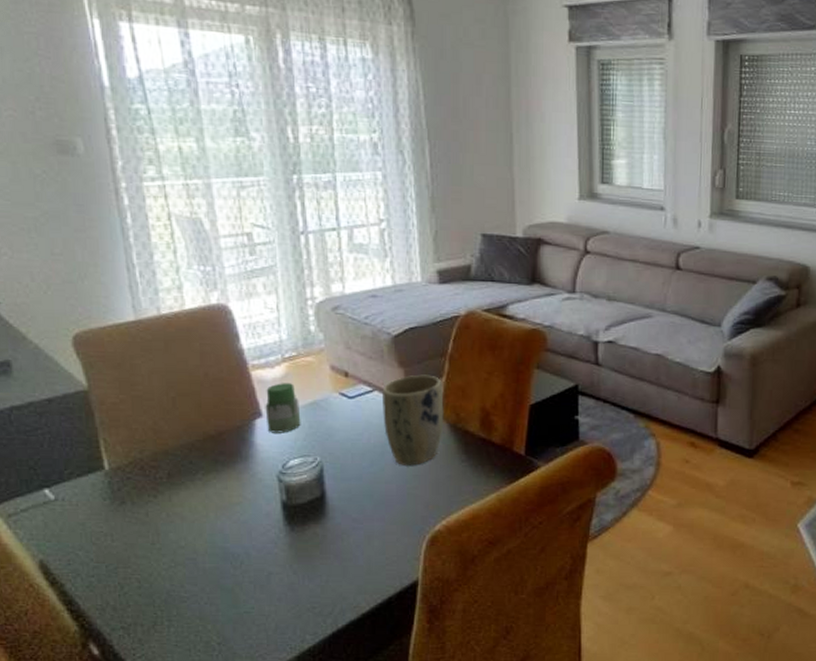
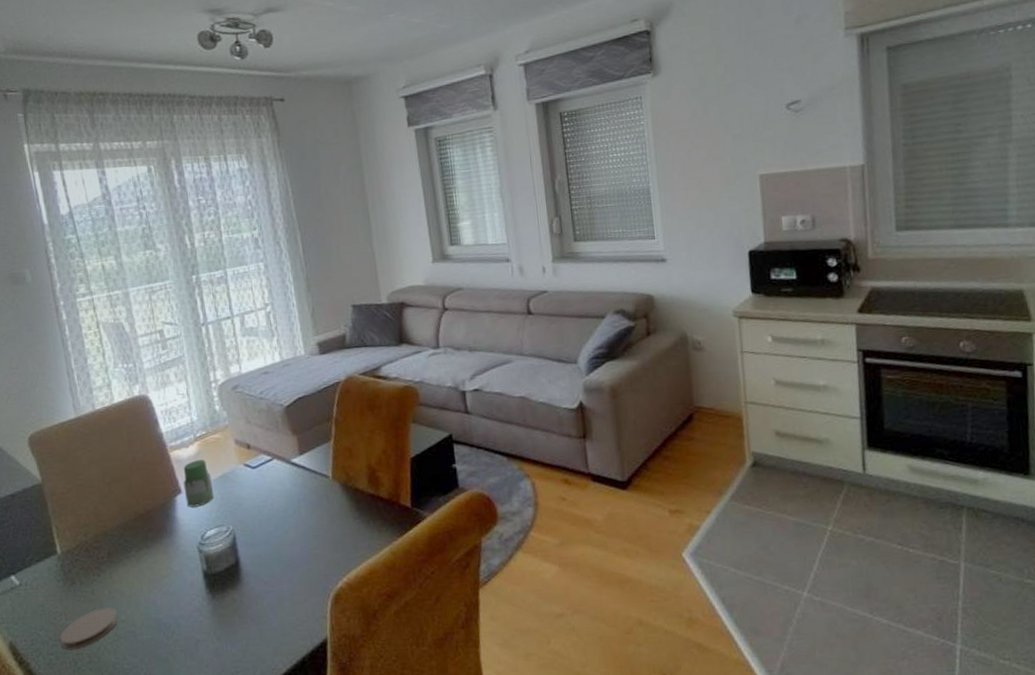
coaster: none [103,531,176,573] -> present [60,607,118,650]
plant pot: present [382,374,444,466] -> none [280,439,336,527]

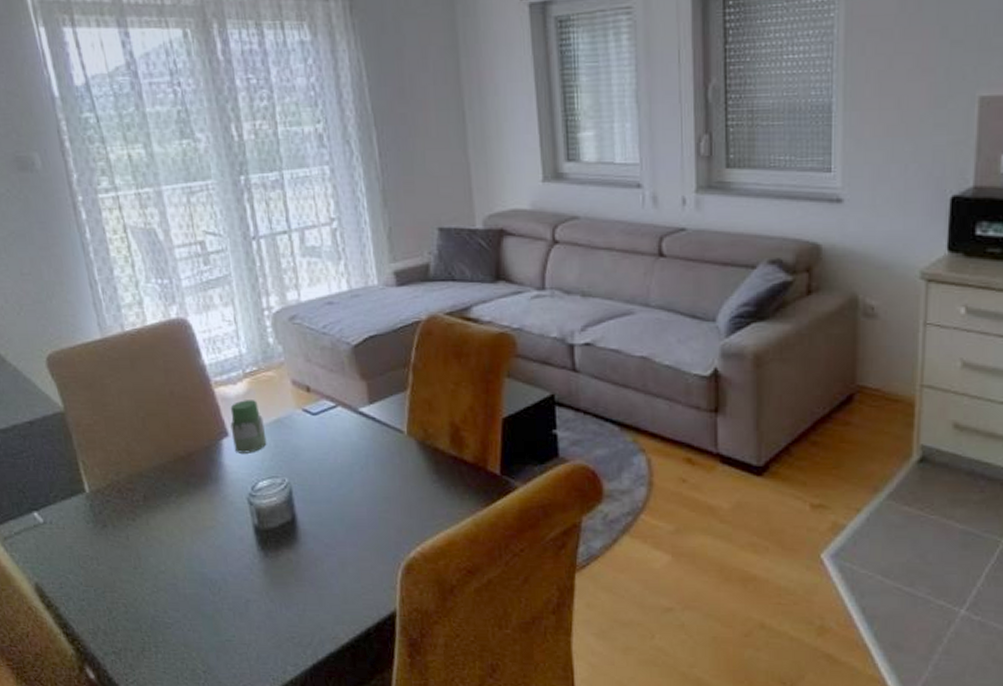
coaster: present [60,607,118,650] -> none [91,555,157,597]

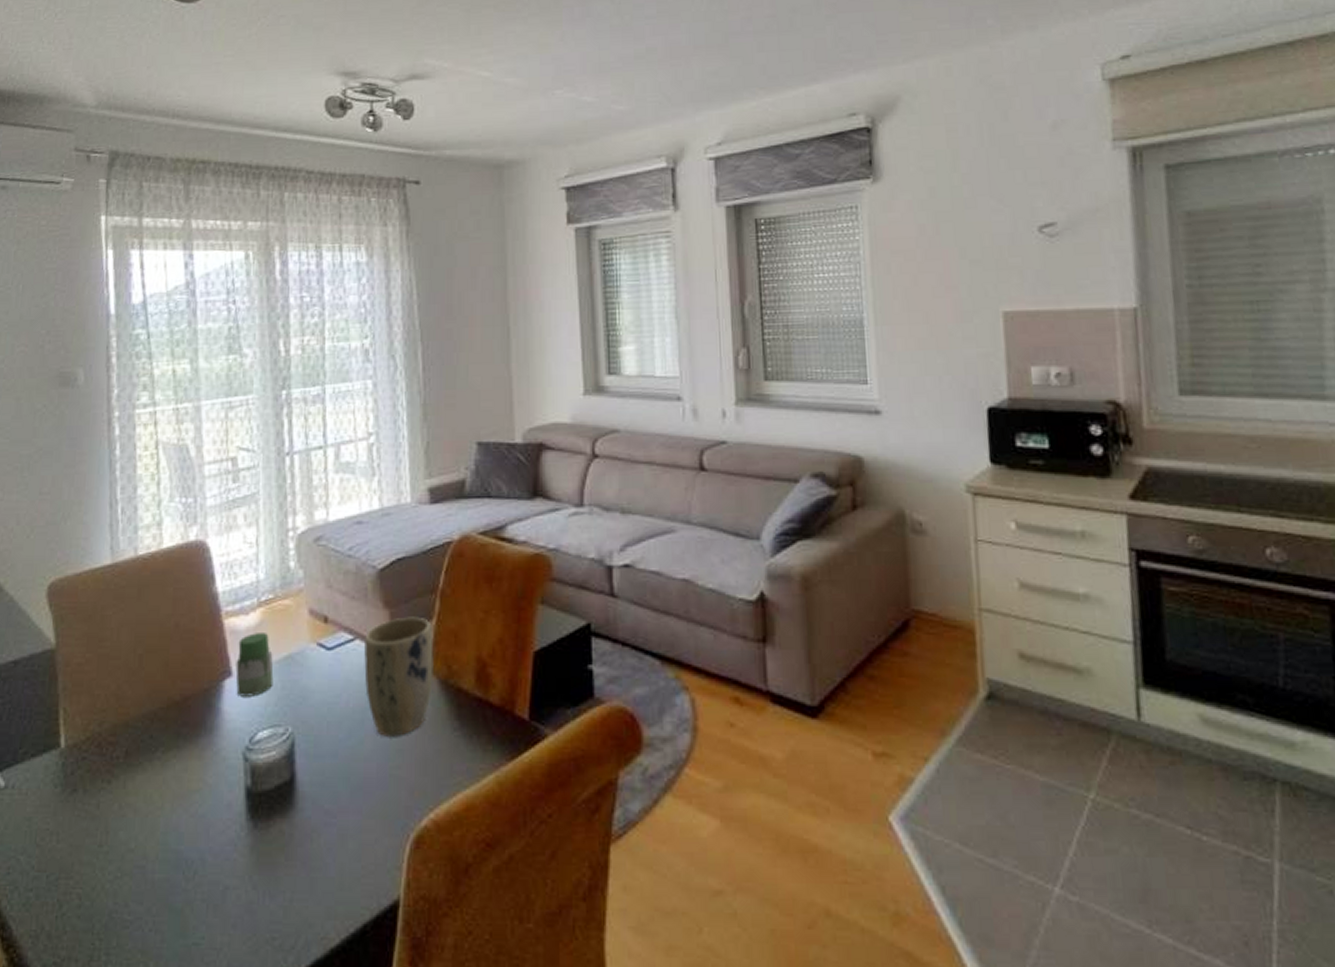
plant pot: none [346,387,412,487] -> present [364,616,434,737]

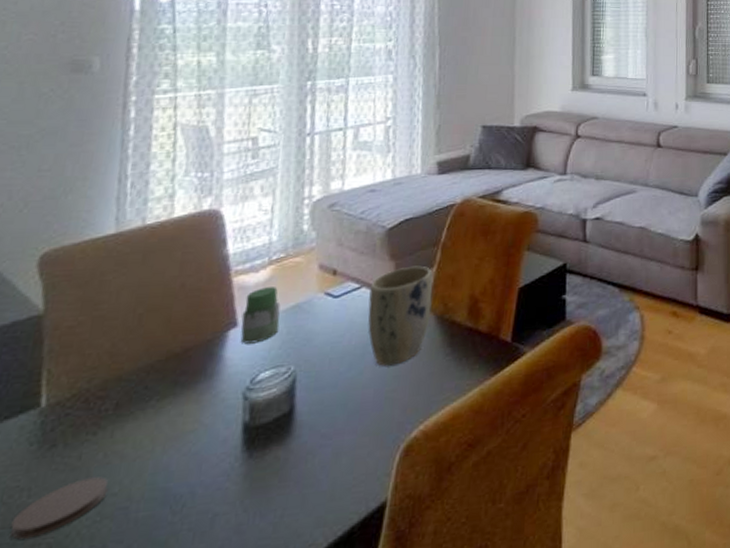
coaster: none [45,828,125,885] -> present [11,476,108,540]

